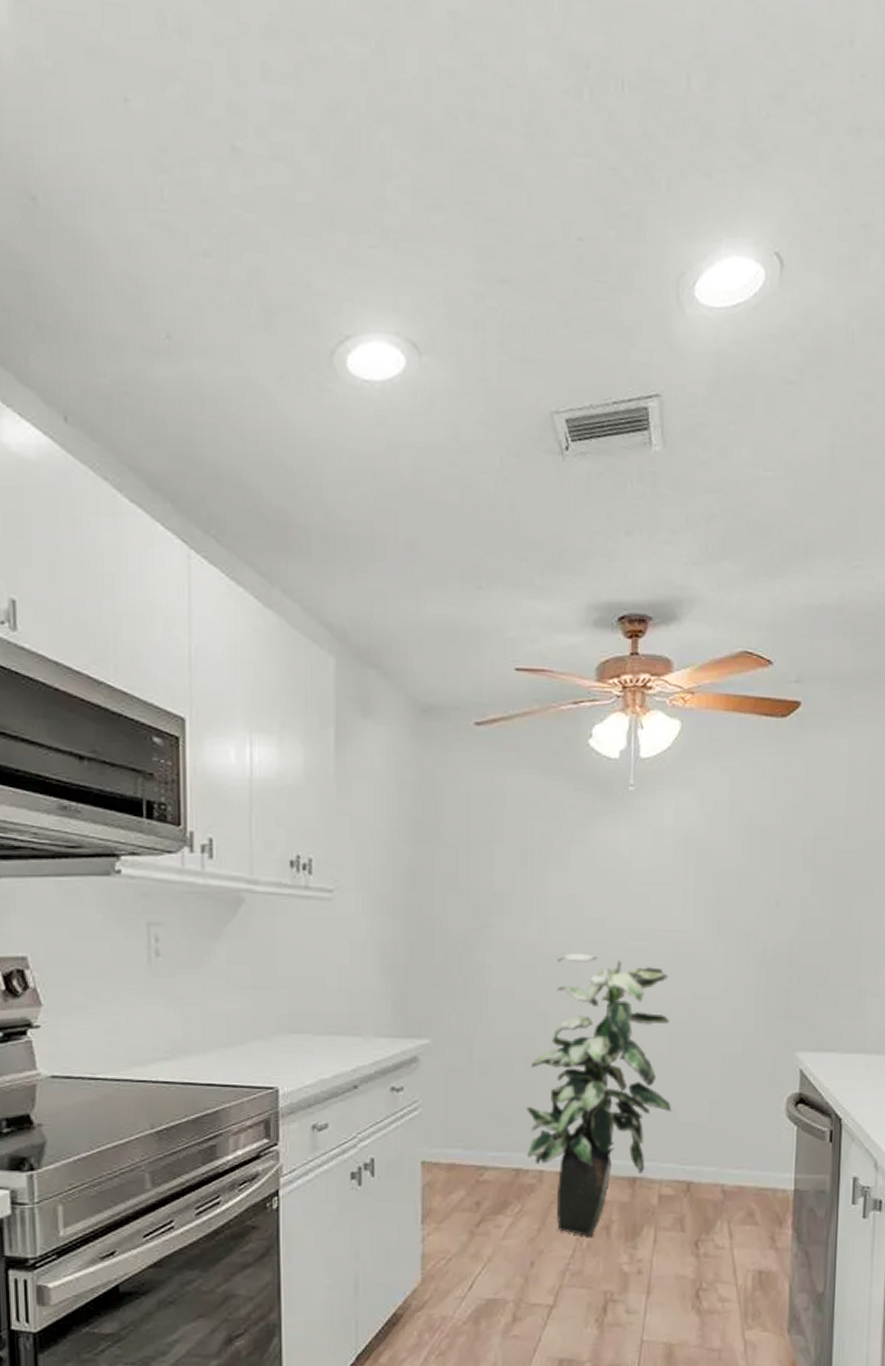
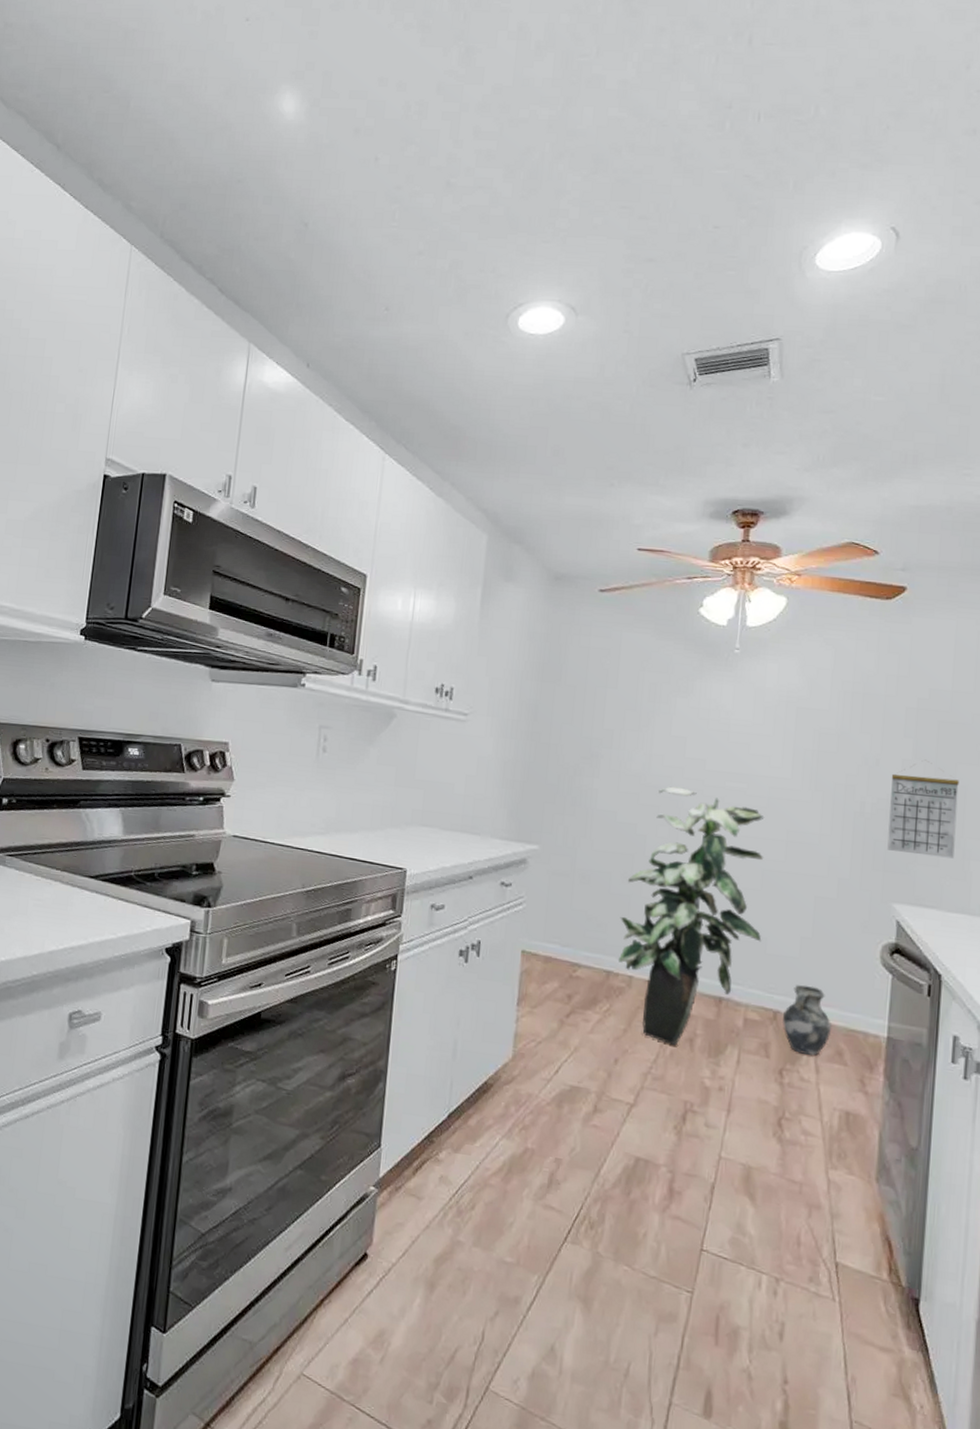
ceramic jug: none [696,1150,743,1222] -> present [783,984,832,1056]
calendar: none [789,895,854,998] -> present [887,759,959,859]

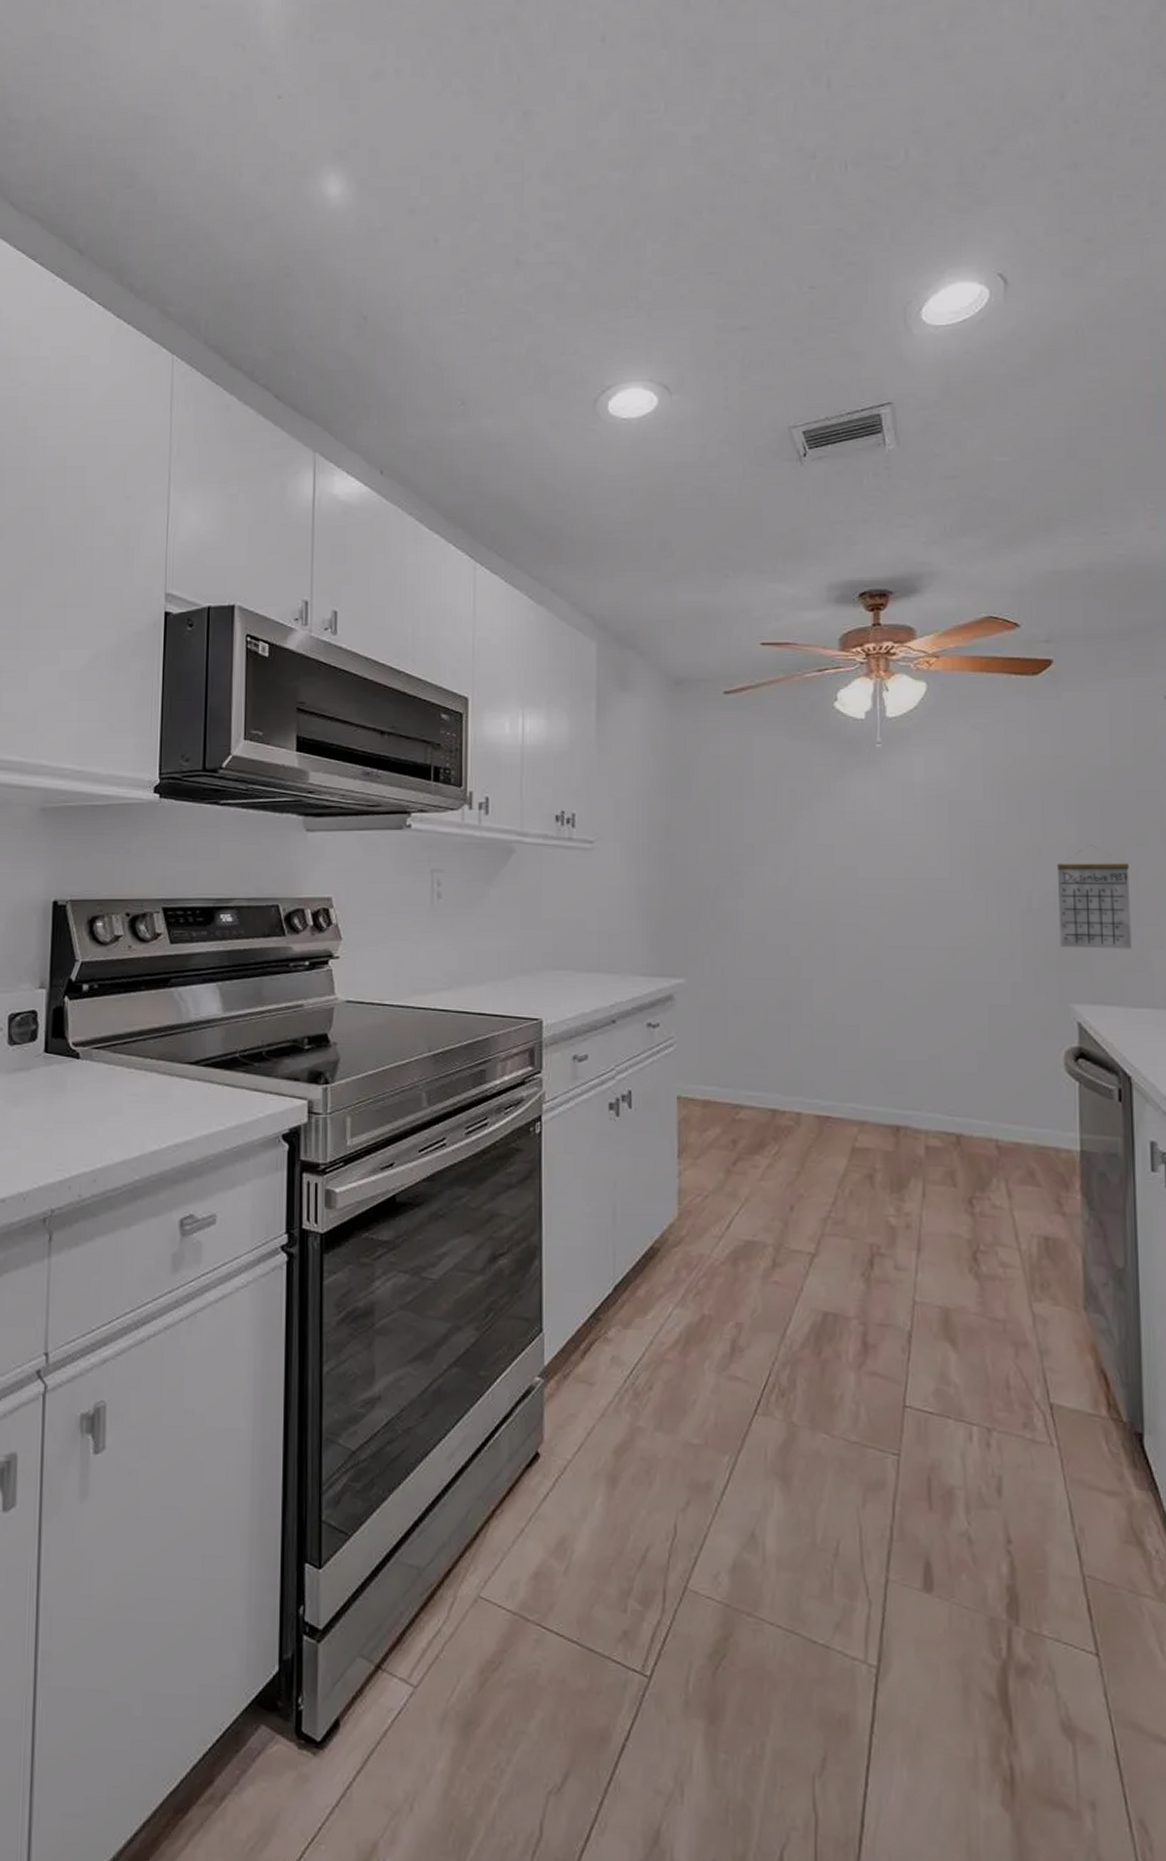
indoor plant: present [619,786,765,1046] -> none [781,900,936,1185]
ceramic jug: present [783,984,832,1056] -> none [967,1102,1021,1180]

